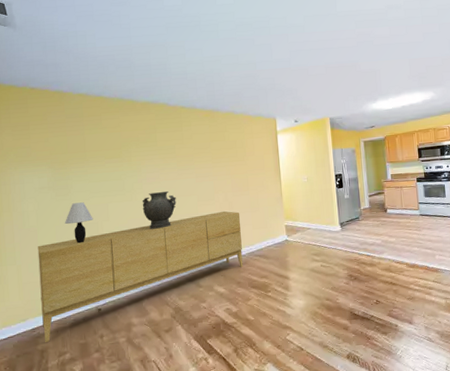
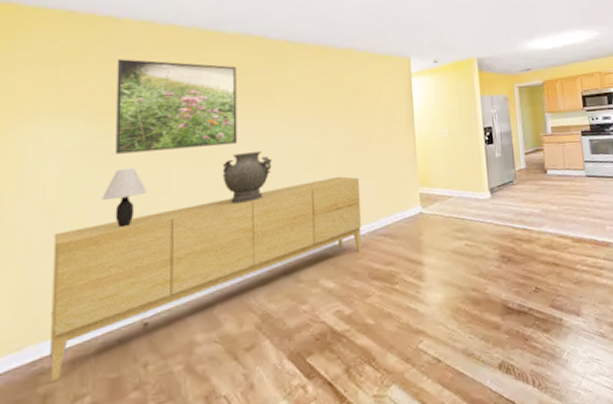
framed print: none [66,123,152,192] -> present [116,59,238,154]

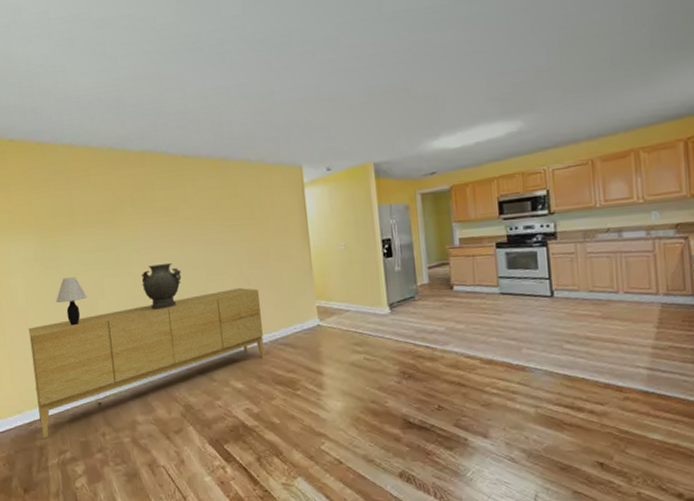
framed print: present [116,59,238,154] -> none [50,180,151,265]

